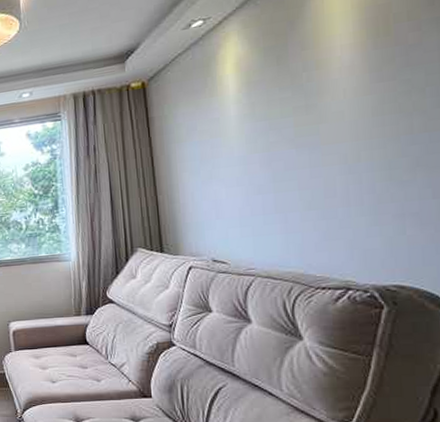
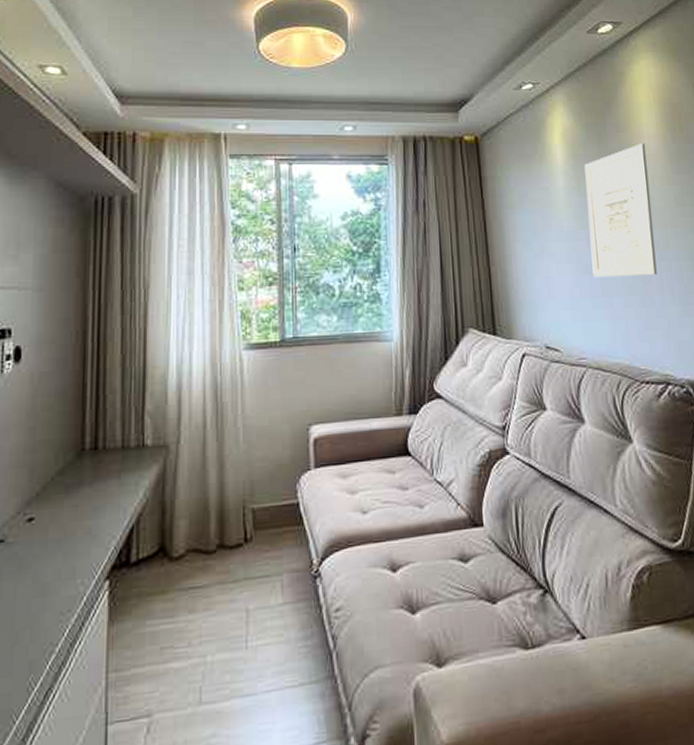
wall art: none [260,56,343,197] -> present [584,143,657,278]

